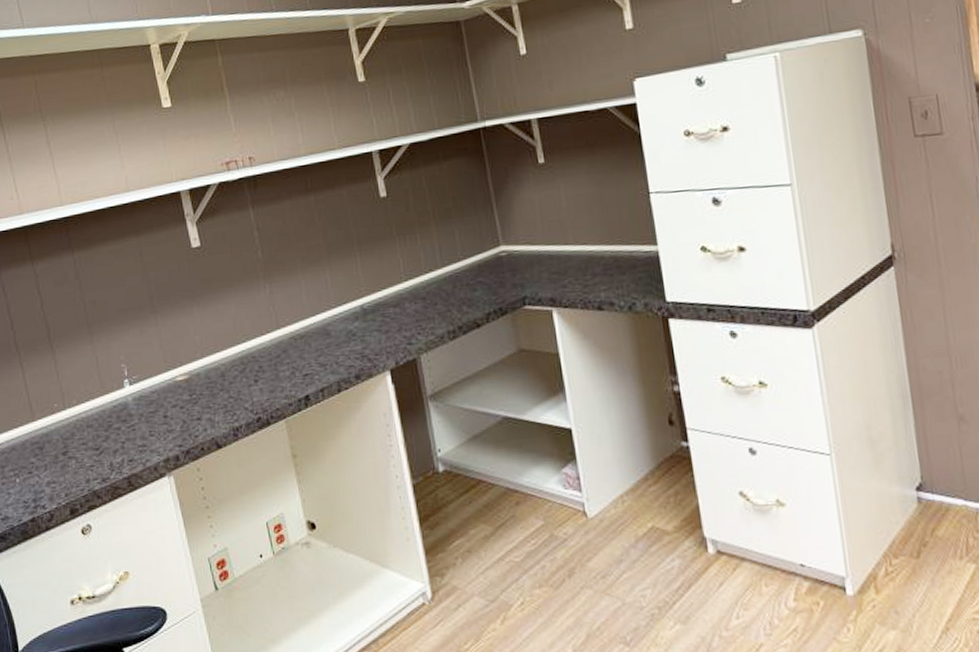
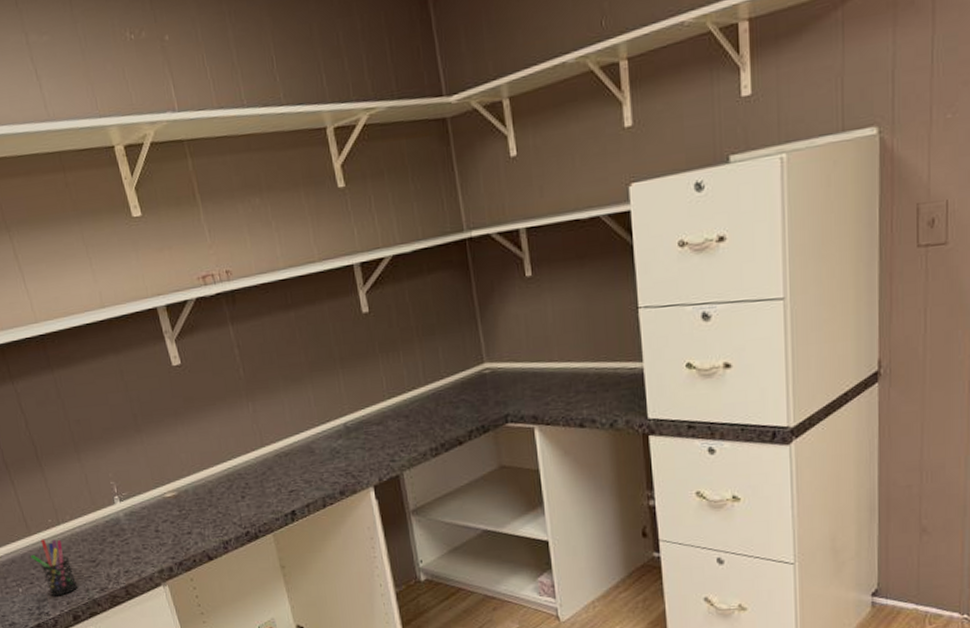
pen holder: none [32,424,79,488] -> present [31,539,78,597]

